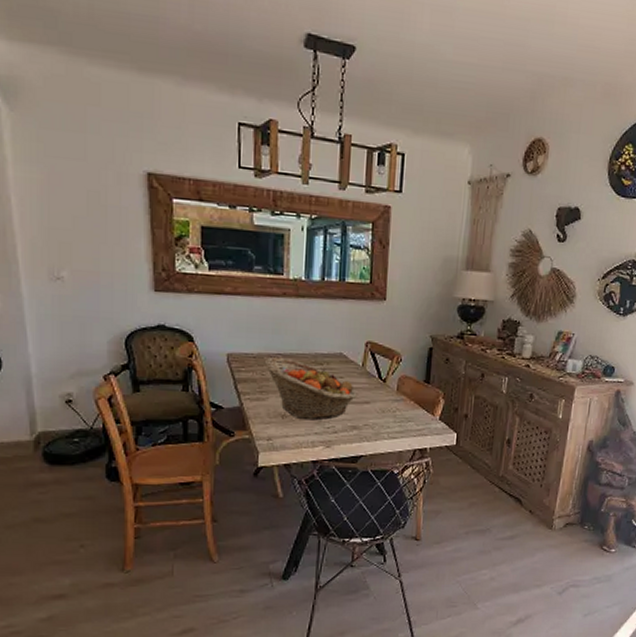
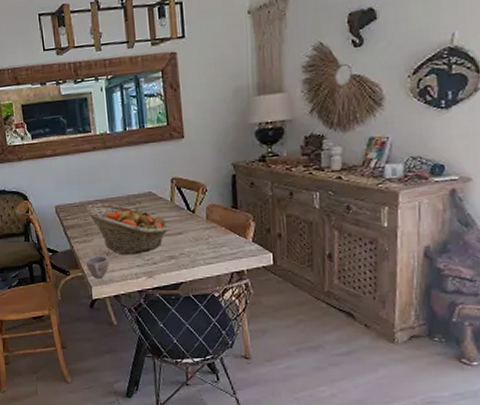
cup: none [255,417,283,444] -> present [85,255,109,279]

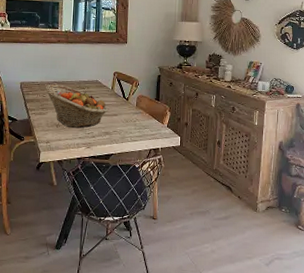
cup: present [85,255,109,279] -> none [38,126,58,146]

